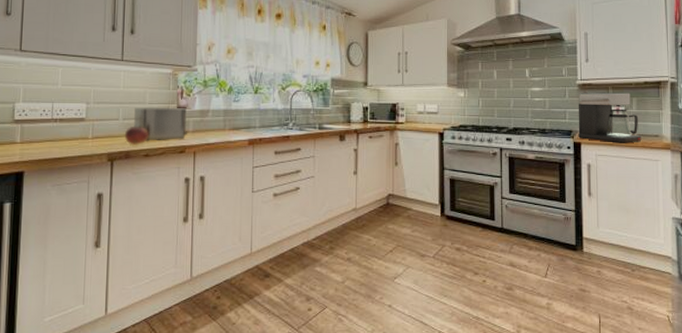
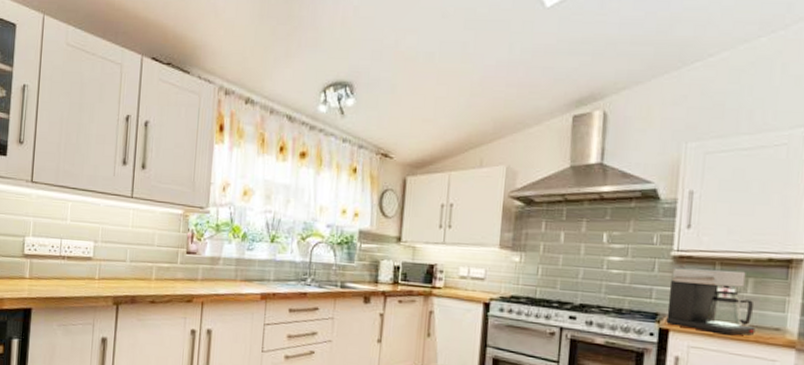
fruit: present [124,126,148,146] -> none [131,269,156,291]
toaster: present [133,108,187,141] -> none [140,249,197,289]

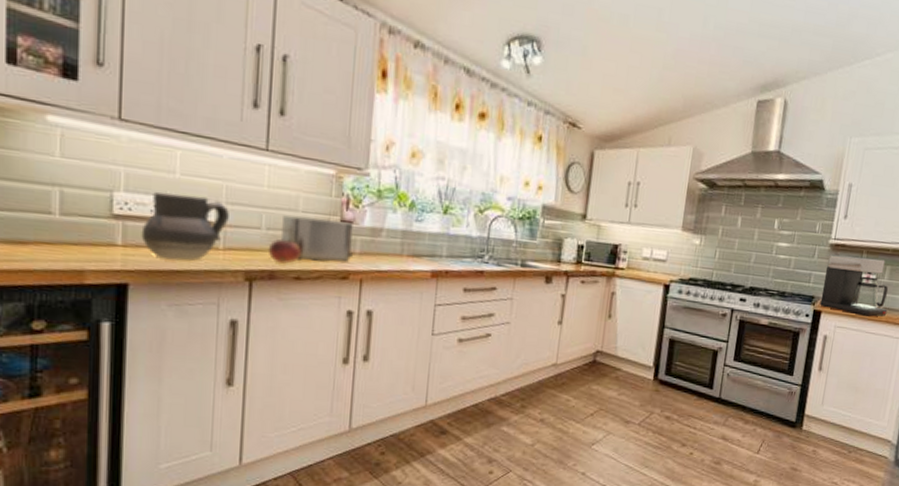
ceramic jug: none [42,235,103,290] -> present [141,191,229,262]
fruit: none [131,269,156,291] -> present [268,238,301,265]
toaster: none [140,249,197,289] -> present [280,215,354,263]

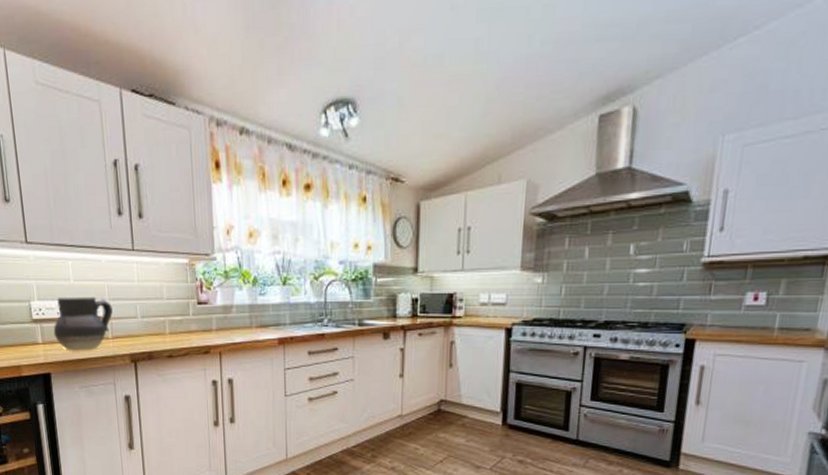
fruit: present [268,238,301,265] -> none [144,324,170,346]
toaster: present [280,215,354,263] -> none [152,304,211,341]
coffee maker: present [820,254,889,317] -> none [693,272,786,340]

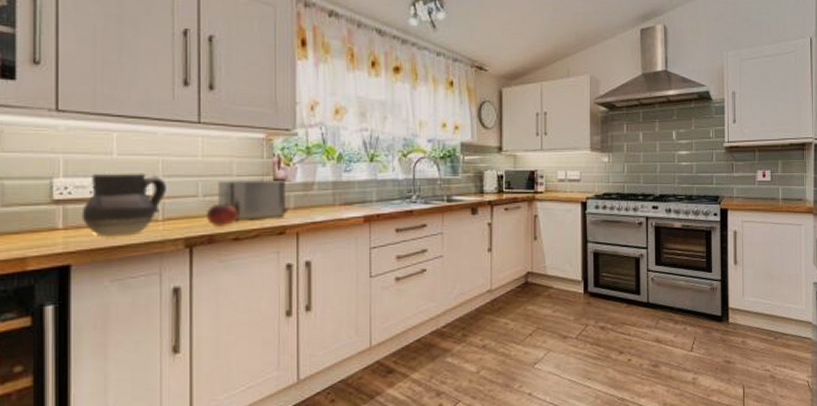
fruit: none [144,324,170,346] -> present [206,203,238,228]
toaster: none [152,304,211,341] -> present [217,181,287,222]

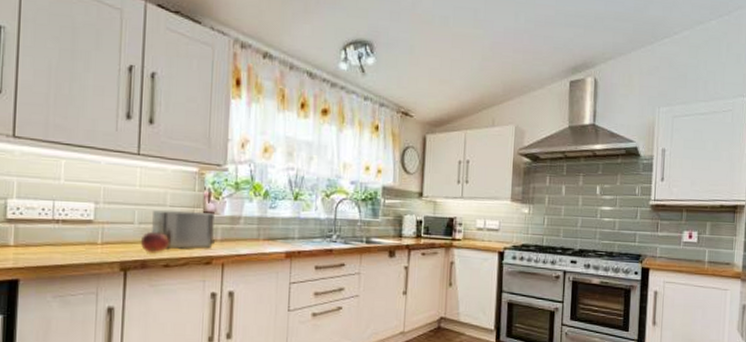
ceramic jug: present [81,173,166,237] -> none [30,196,106,257]

